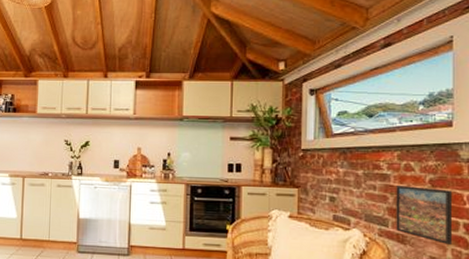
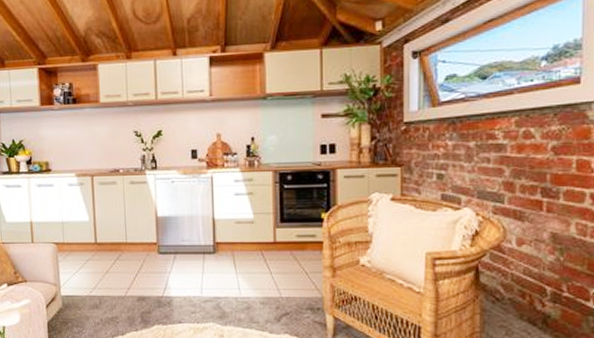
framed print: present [396,186,453,246] -> none [513,155,579,219]

